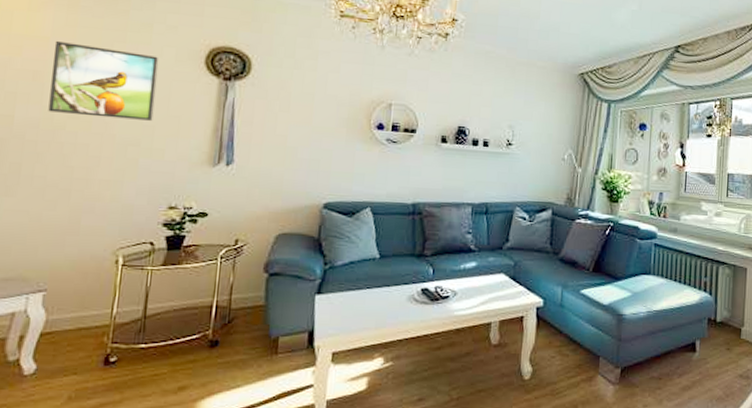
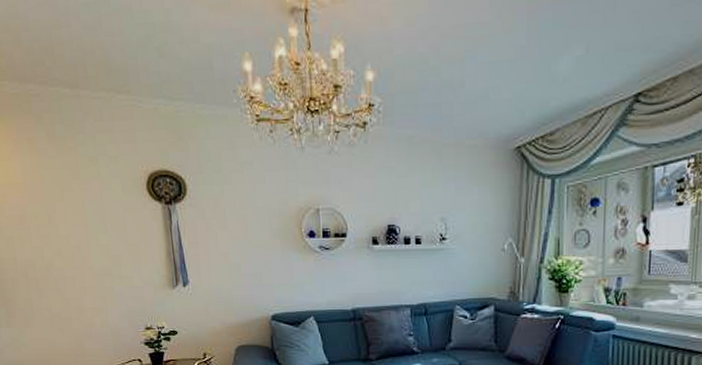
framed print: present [48,40,159,121] -> none [28,185,117,252]

